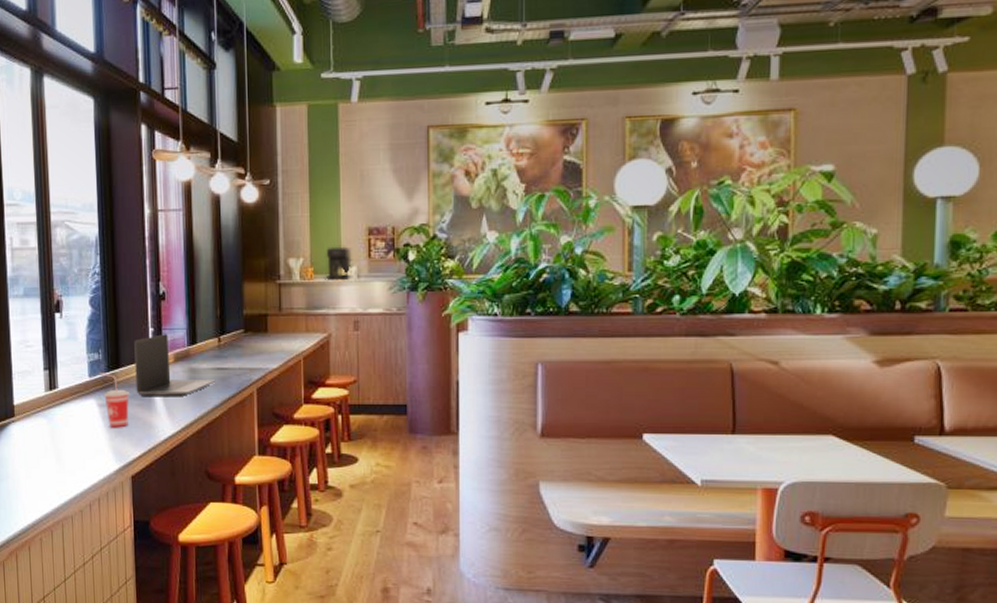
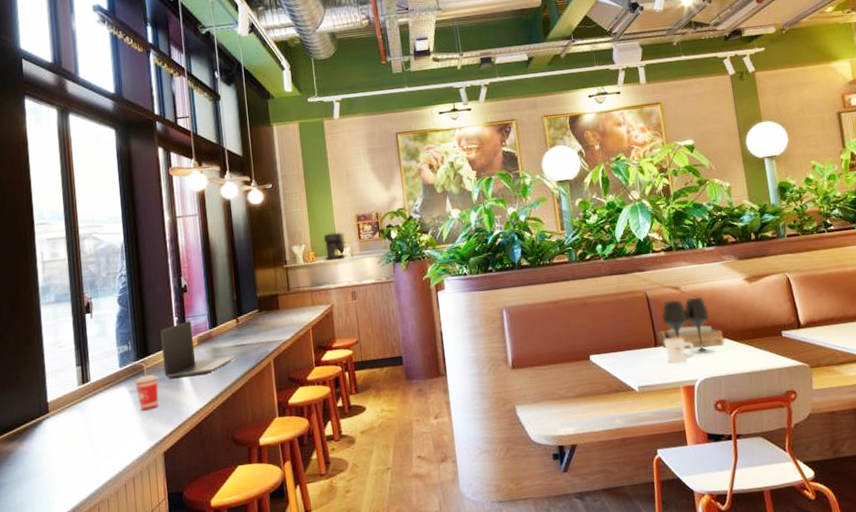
napkin holder: none [739,412,830,445] -> present [658,325,724,350]
mug: none [745,426,786,460] -> present [663,337,695,364]
wine glass: none [747,377,814,453] -> present [662,296,715,356]

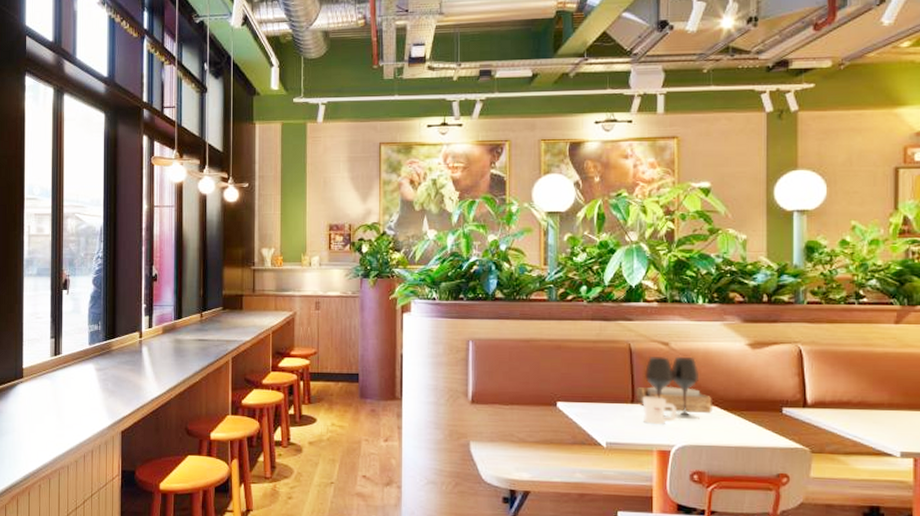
beverage cup: present [128,361,159,411] -> none [97,340,123,389]
laptop computer: present [160,321,237,379] -> none [129,310,197,363]
coffee maker: present [324,232,347,261] -> none [293,239,315,267]

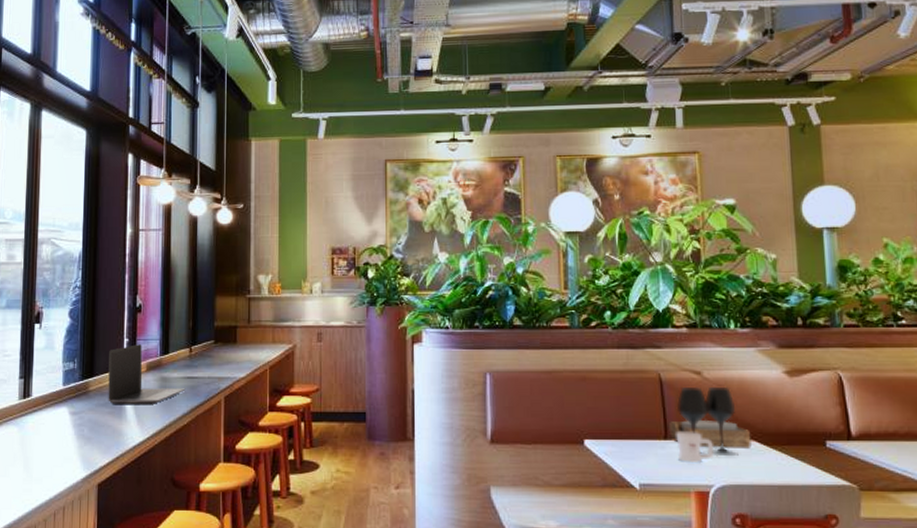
laptop computer: none [129,310,197,363] -> present [108,344,186,405]

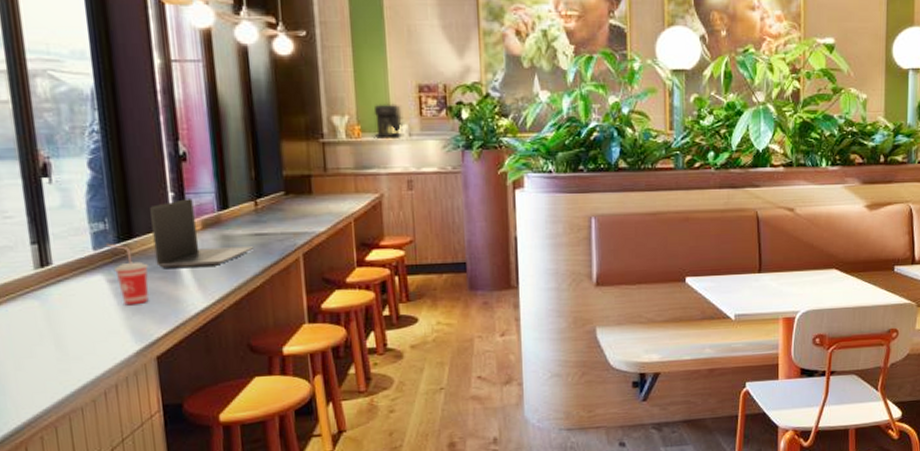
beverage cup: none [72,380,102,436] -> present [105,243,150,306]
coffee maker: none [293,264,316,295] -> present [375,104,403,138]
napkin holder: present [669,419,752,450] -> none [764,252,833,279]
wine glass: present [676,386,739,457] -> none [770,221,822,286]
mug: present [676,432,714,464] -> none [769,264,801,293]

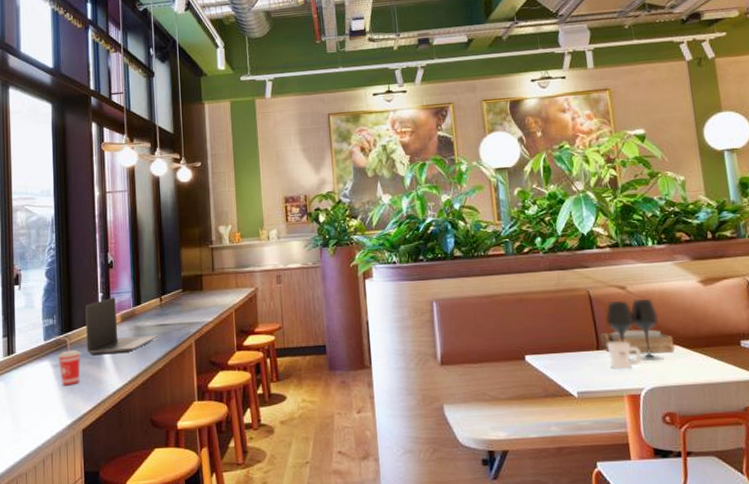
coffee maker: present [375,104,403,138] -> none [251,213,273,242]
napkin holder: none [764,252,833,279] -> present [600,329,675,355]
mug: none [769,264,801,293] -> present [607,341,642,370]
wine glass: none [770,221,822,286] -> present [605,298,664,362]

